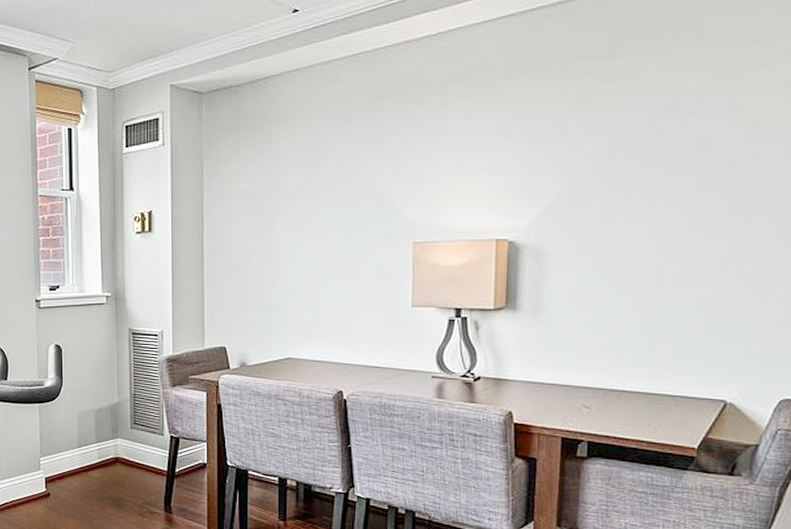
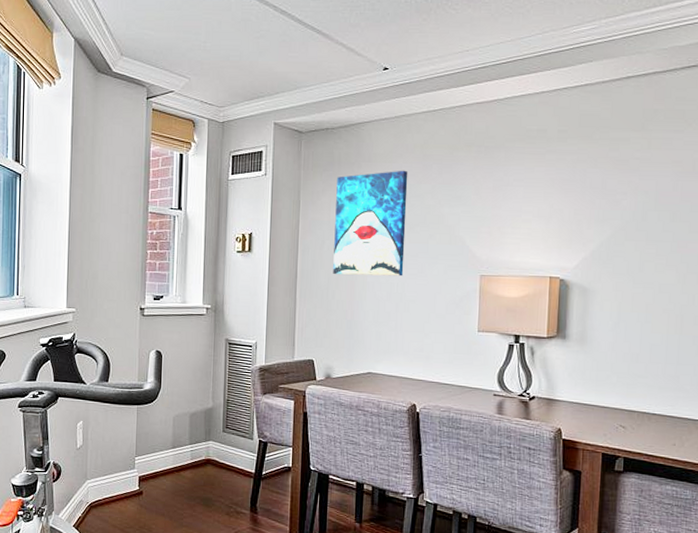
wall art: none [244,127,326,251] -> present [333,170,408,277]

